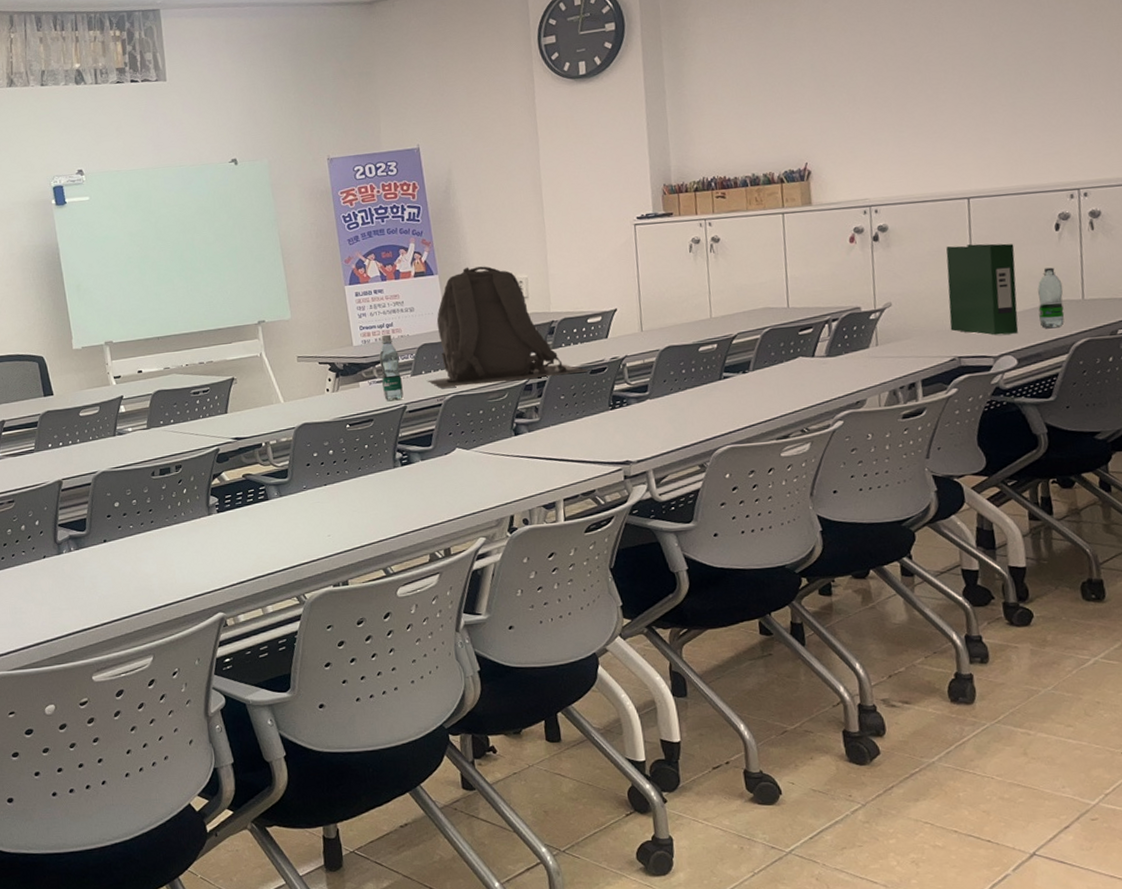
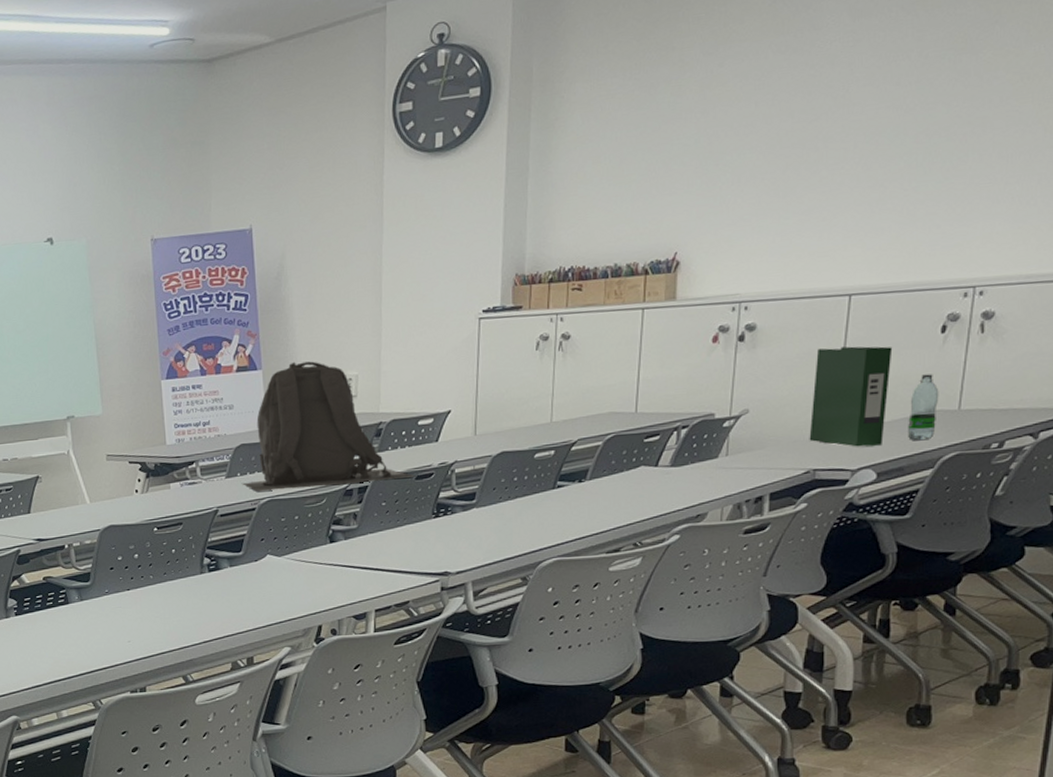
bottle: present [379,334,404,402] -> none [193,433,216,505]

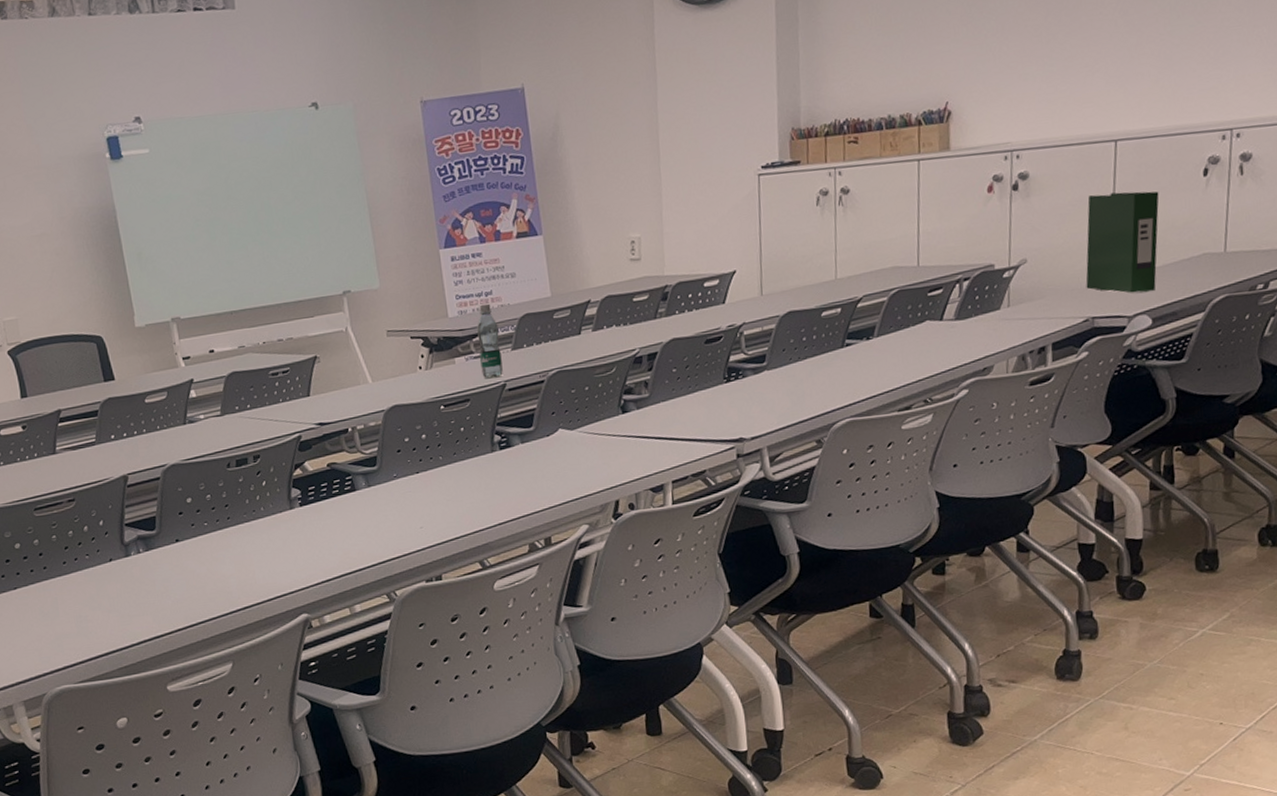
bottle: none [193,433,216,505] -> present [477,303,503,379]
backpack: present [241,361,416,492] -> none [528,224,705,363]
bottle: present [907,374,939,441] -> none [1177,217,1206,285]

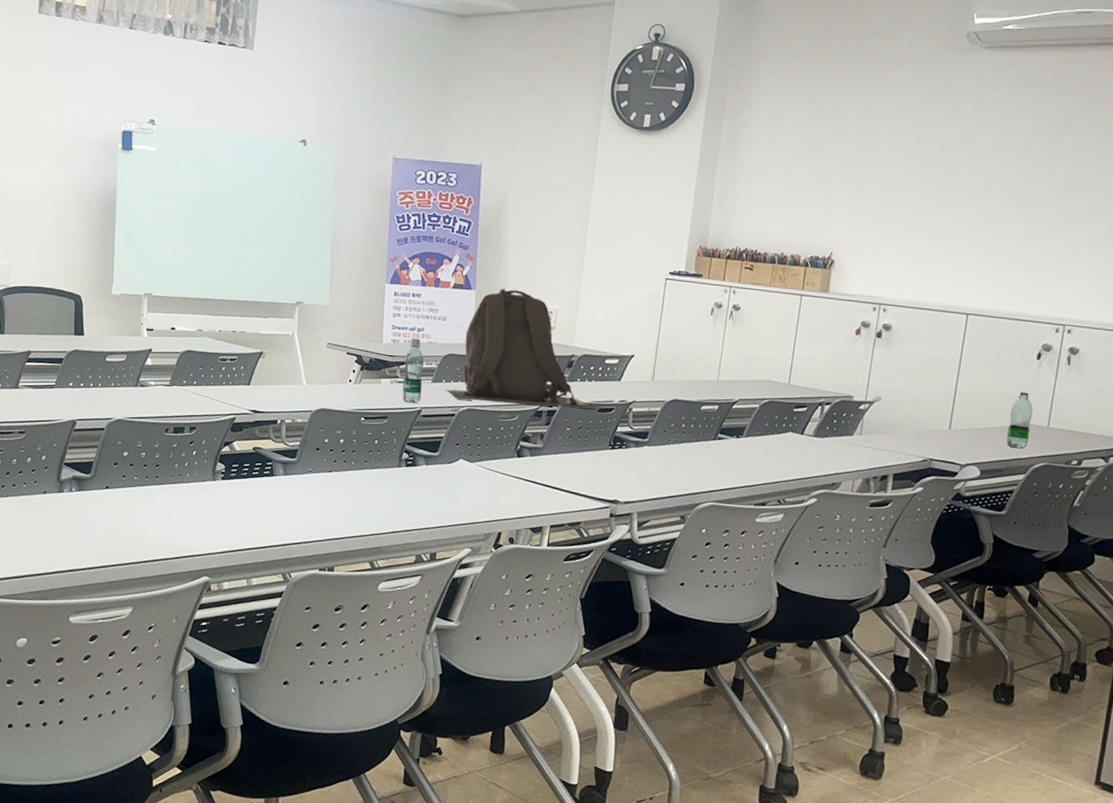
backpack: none [528,224,705,363] -> present [445,288,599,409]
binder: present [1085,191,1160,294] -> none [928,355,999,447]
bottle: none [1177,217,1206,285] -> present [1006,392,1033,449]

